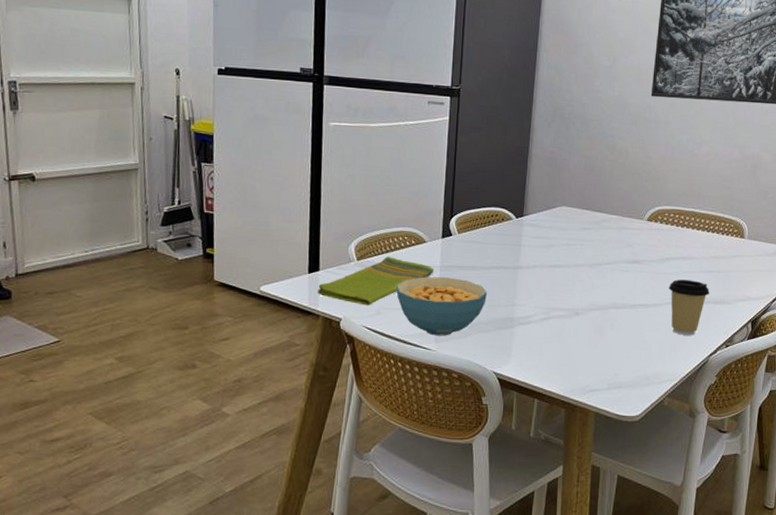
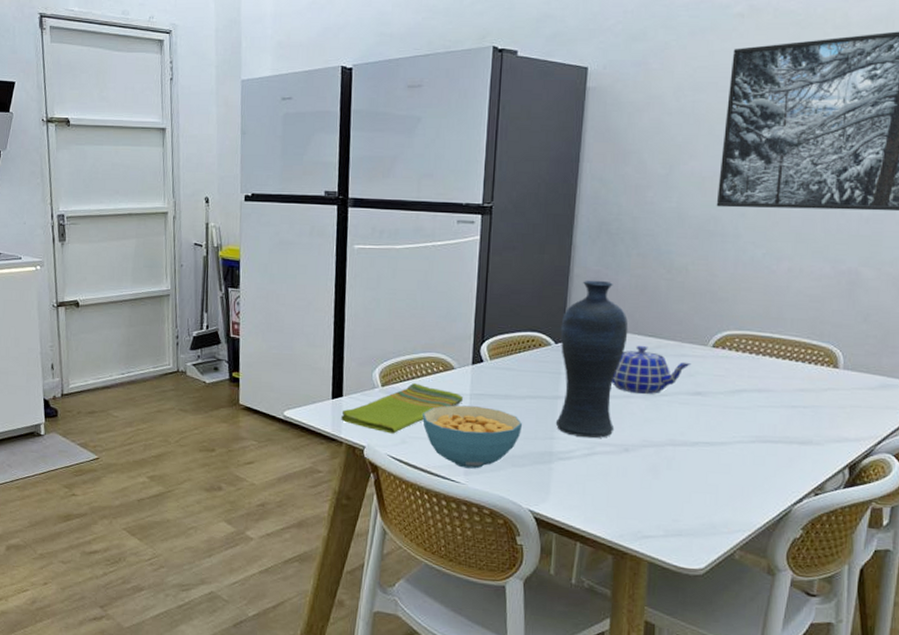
vase: none [516,160,579,304] -> present [555,280,629,439]
teapot: none [564,219,630,264] -> present [612,345,692,395]
coffee cup: present [668,279,710,336] -> none [739,415,793,480]

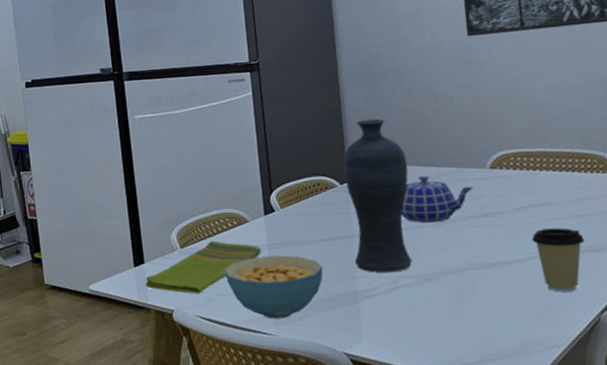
coffee cup: none [739,415,793,480] -> present [531,228,585,292]

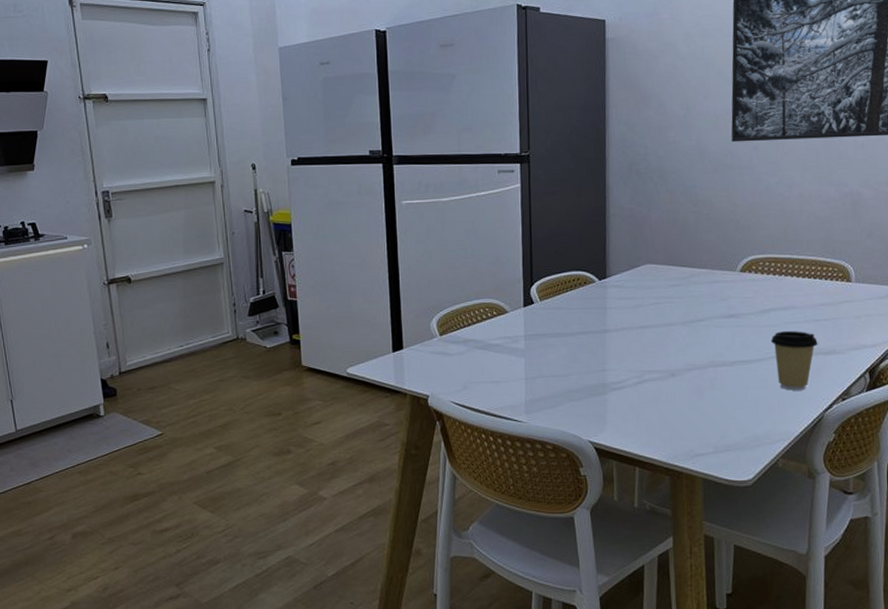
dish towel: present [146,240,261,294] -> none [403,329,518,381]
cereal bowl: present [225,255,323,319] -> none [481,346,575,407]
vase: present [342,118,413,273] -> none [602,217,664,367]
teapot: present [401,175,474,223] -> none [653,275,723,322]

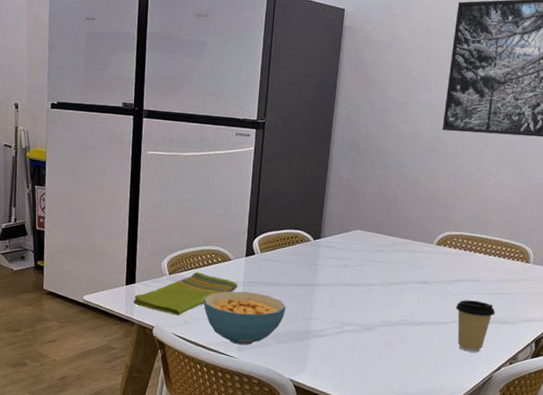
dish towel: none [403,329,518,381] -> present [134,271,237,316]
cereal bowl: none [481,346,575,407] -> present [203,291,286,345]

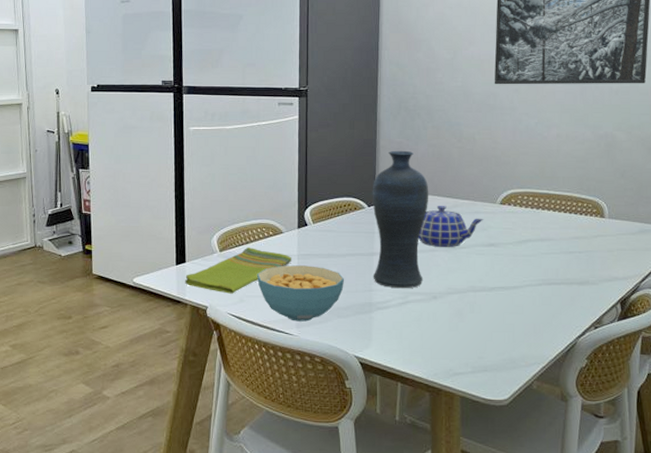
vase: none [312,187,372,319] -> present [372,150,429,289]
teapot: none [358,242,420,283] -> present [418,205,484,248]
coffee cup: present [455,300,495,353] -> none [527,261,572,317]

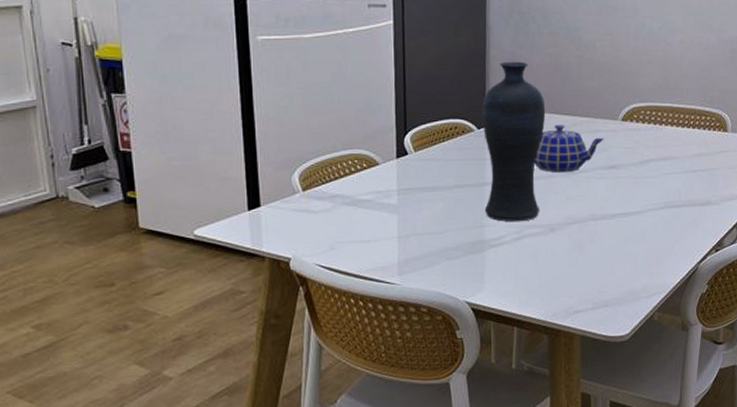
dish towel: present [185,246,291,294] -> none [261,183,390,241]
cereal bowl: present [257,265,344,322] -> none [350,201,452,268]

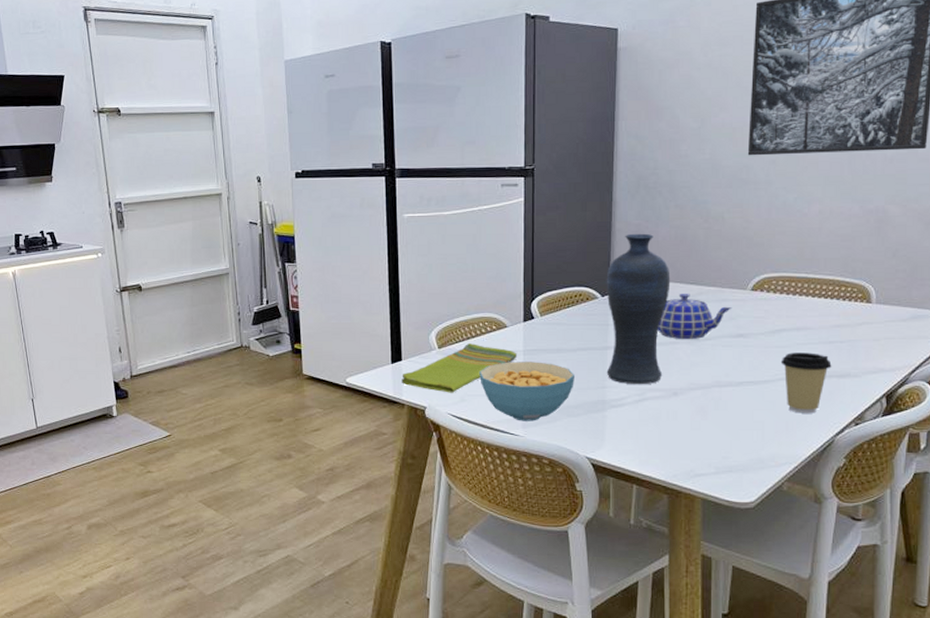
dish towel: none [261,183,390,241] -> present [402,342,517,393]
cereal bowl: none [350,201,452,268] -> present [479,362,574,421]
coffee cup: none [650,182,695,243] -> present [780,352,832,414]

